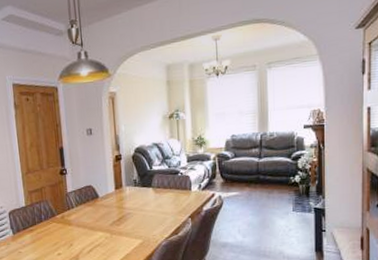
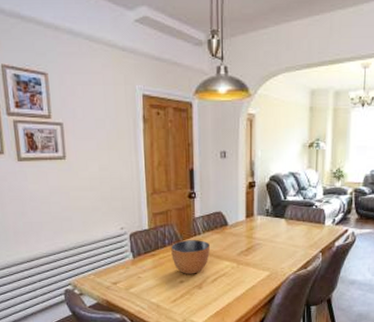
bowl: none [47,213,84,247] -> present [171,240,210,274]

